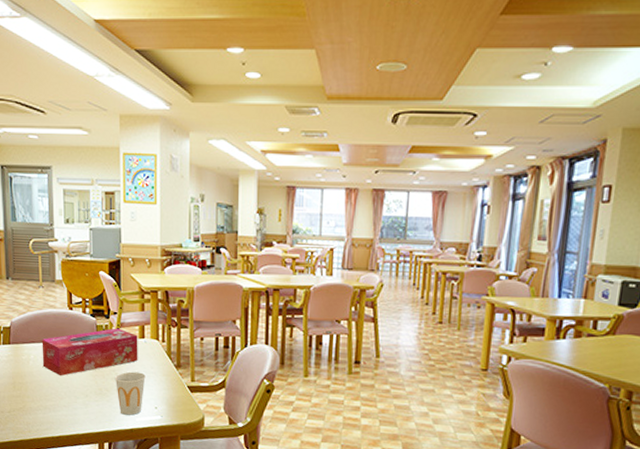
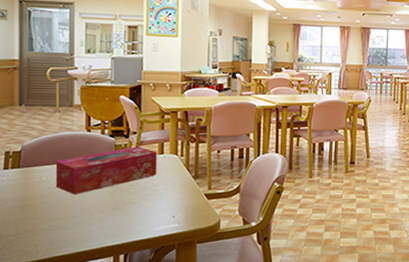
cup: present [114,371,146,416] -> none [132,185,164,226]

